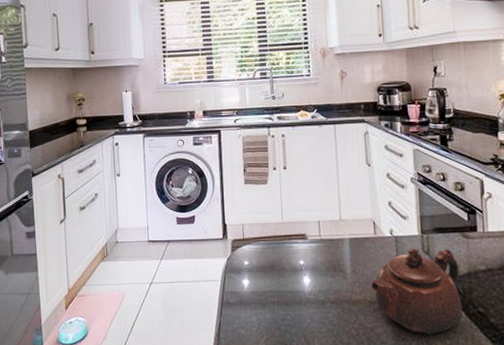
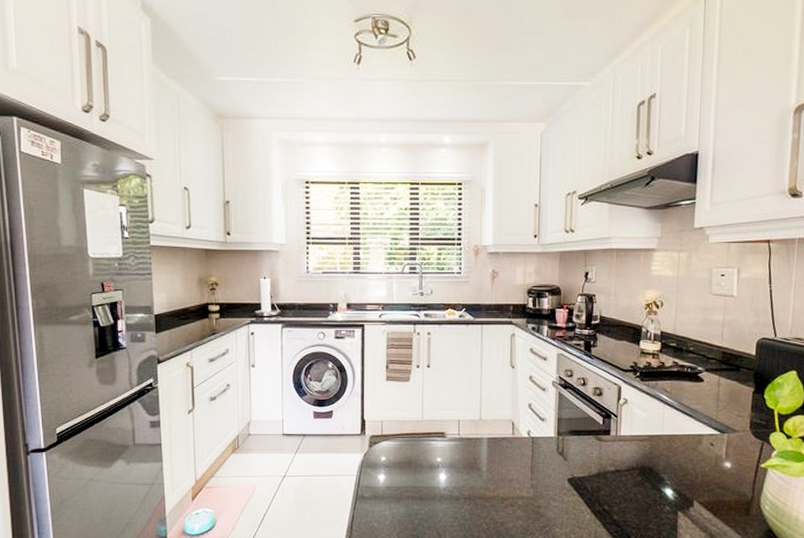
teapot: present [371,247,463,335] -> none [505,448,590,530]

